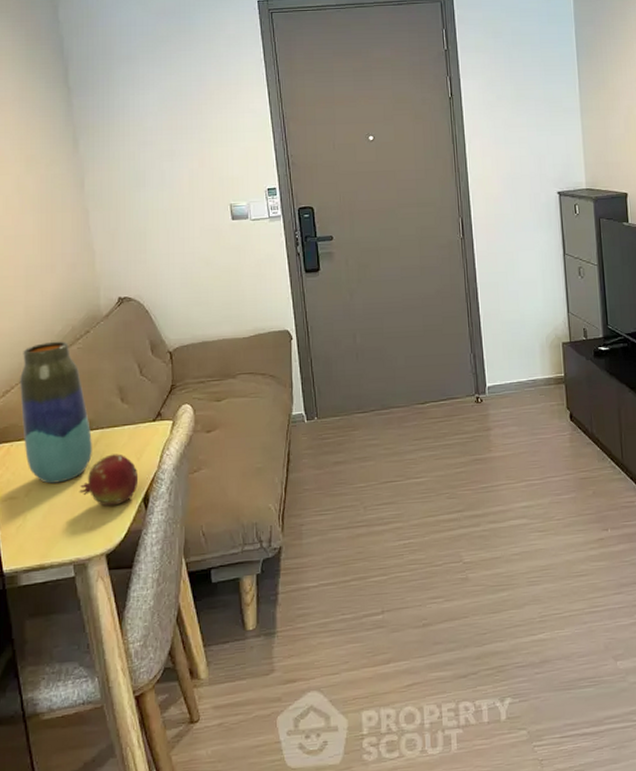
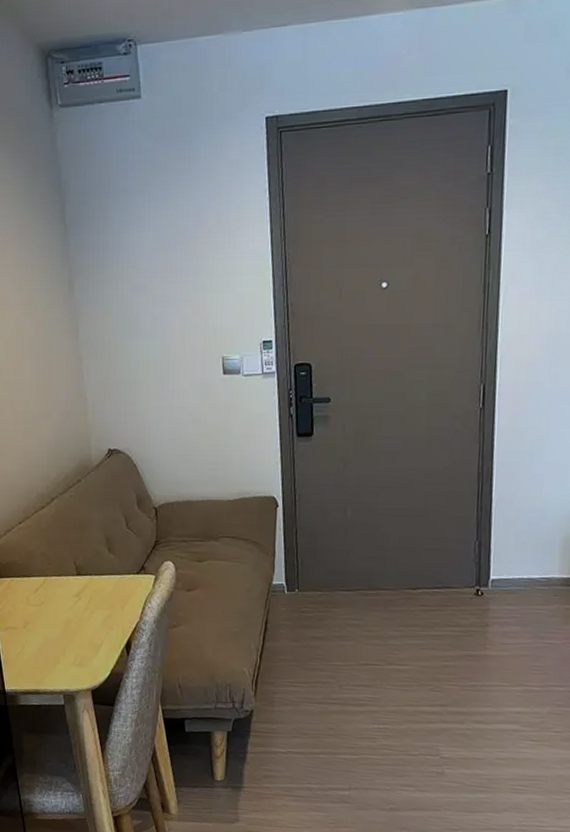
vase: present [20,341,92,484] -> none [19,487,81,620]
fruit: present [79,454,139,506] -> none [69,600,122,648]

